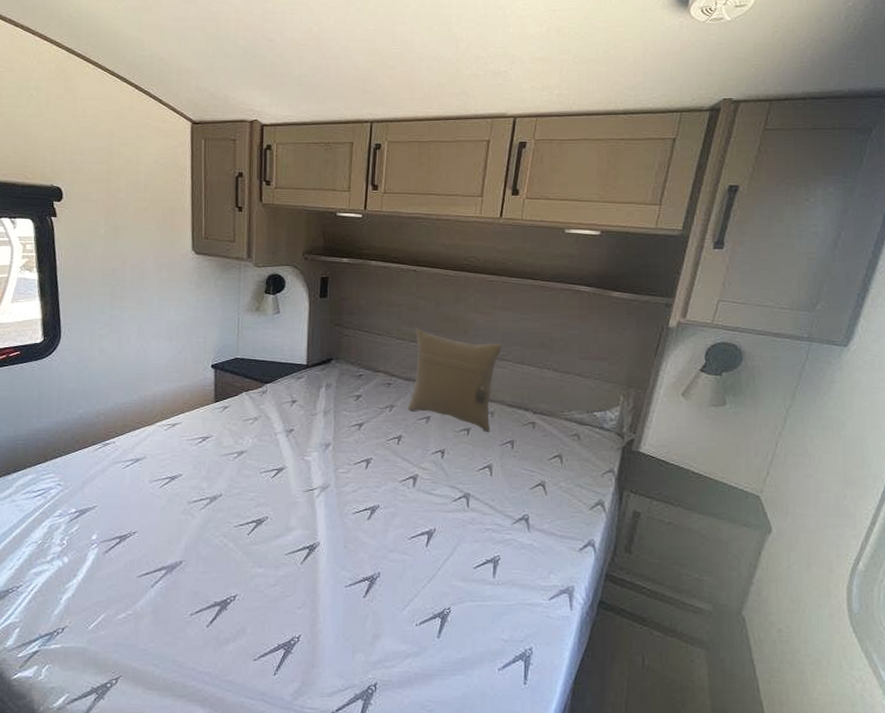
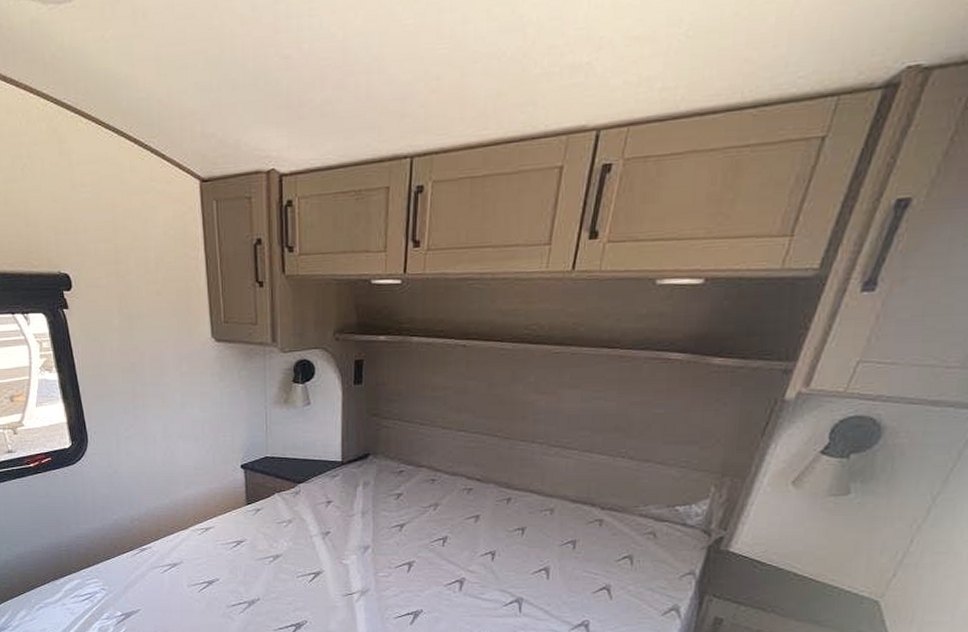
pillow: present [407,329,502,432] -> none [454,416,567,531]

